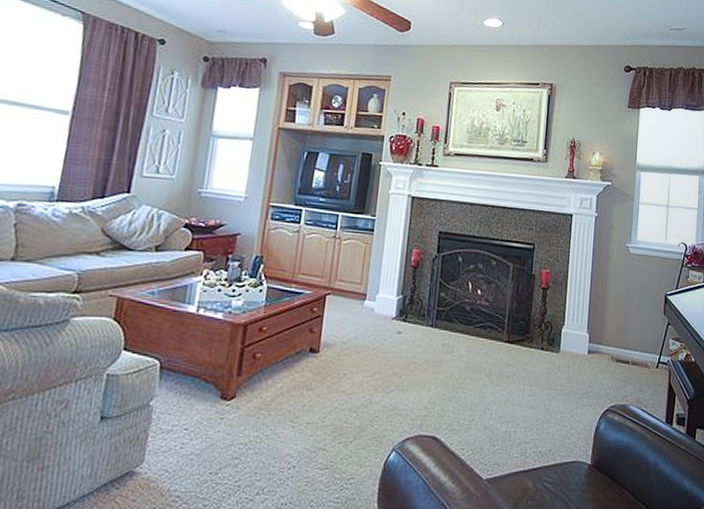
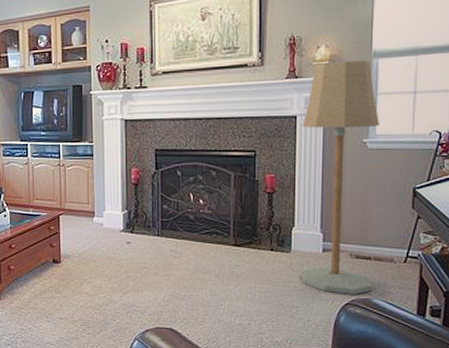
floor lamp: none [567,168,640,400] -> present [301,60,379,294]

